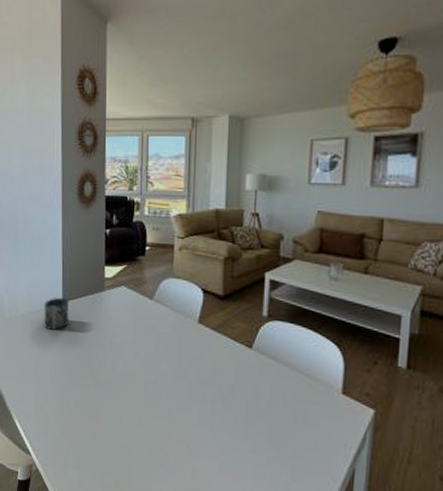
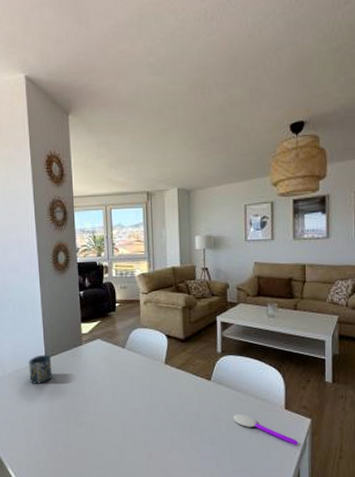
spoon: none [275,392,355,439] -> present [232,414,298,445]

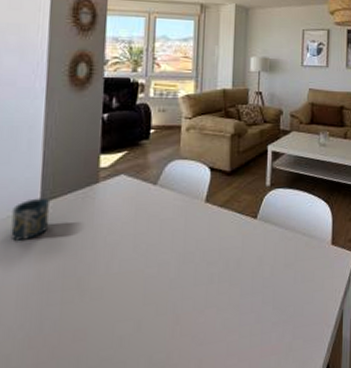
spoon: present [232,414,298,445] -> none [278,254,342,283]

